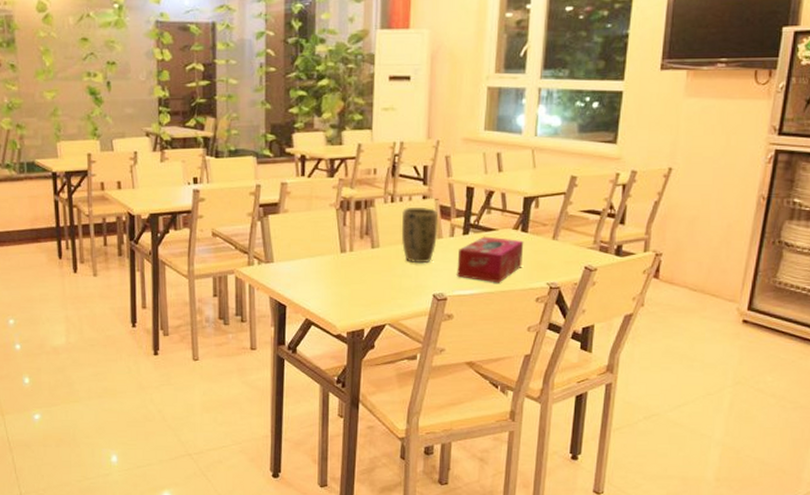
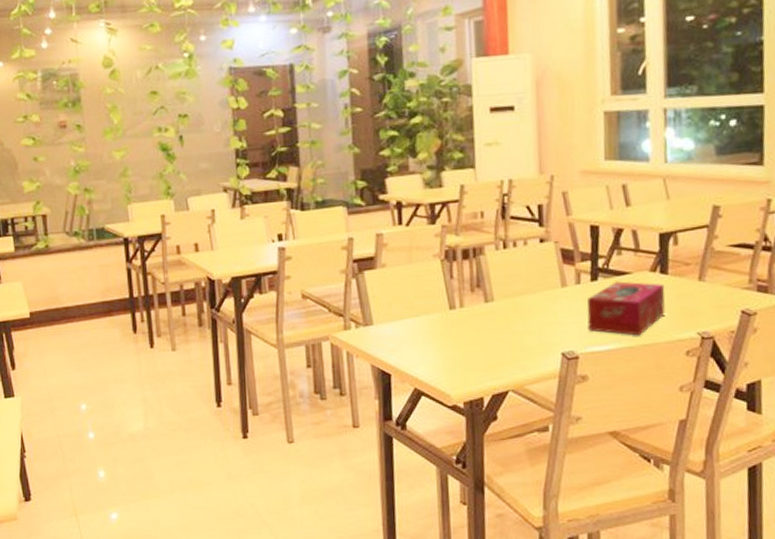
plant pot: present [401,208,439,264] -> none [517,252,562,317]

